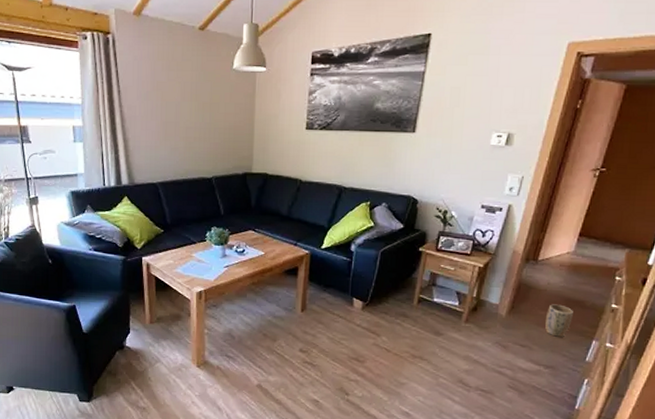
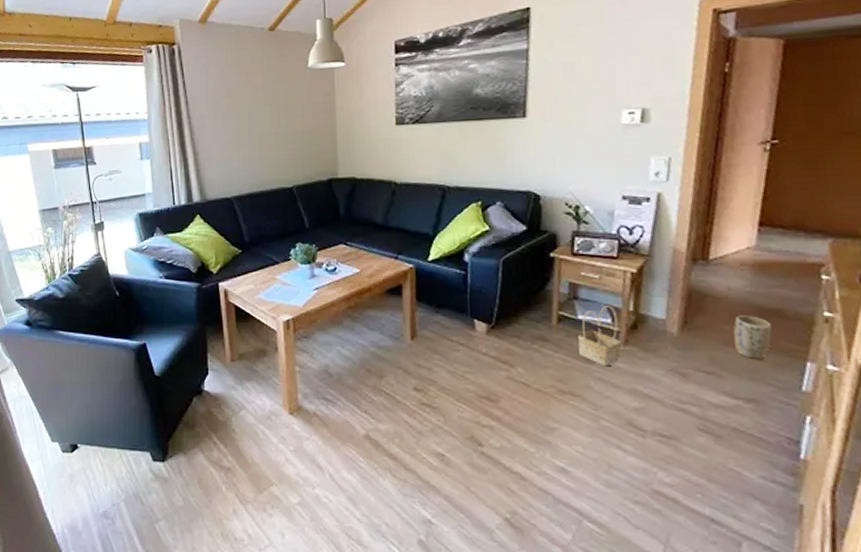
basket: none [431,292,464,339] -> present [578,306,622,367]

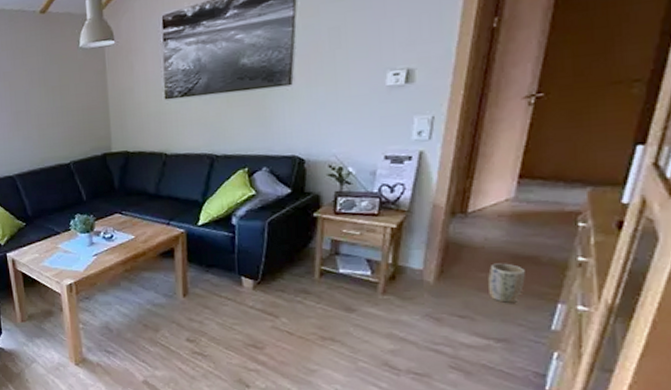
basket: present [578,306,622,367] -> none [339,259,380,315]

